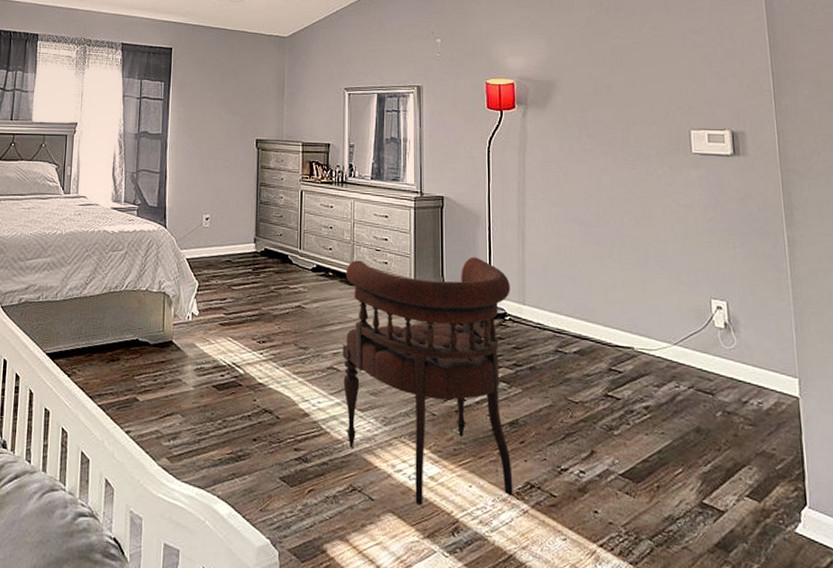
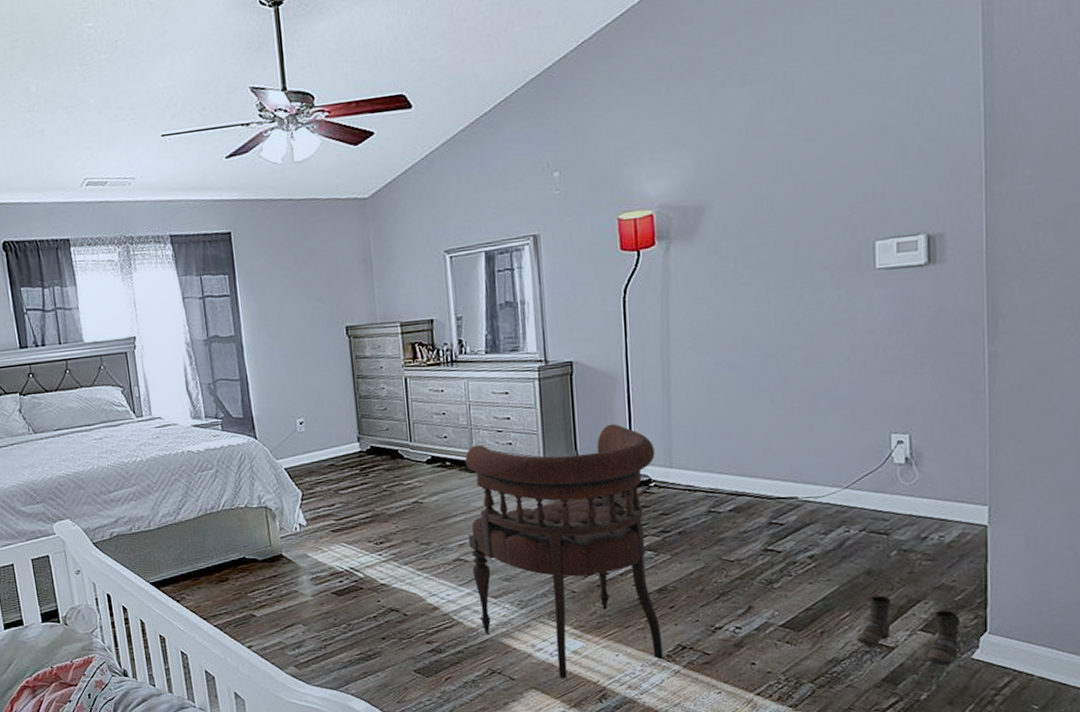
boots: none [690,455,783,537] -> present [857,595,961,665]

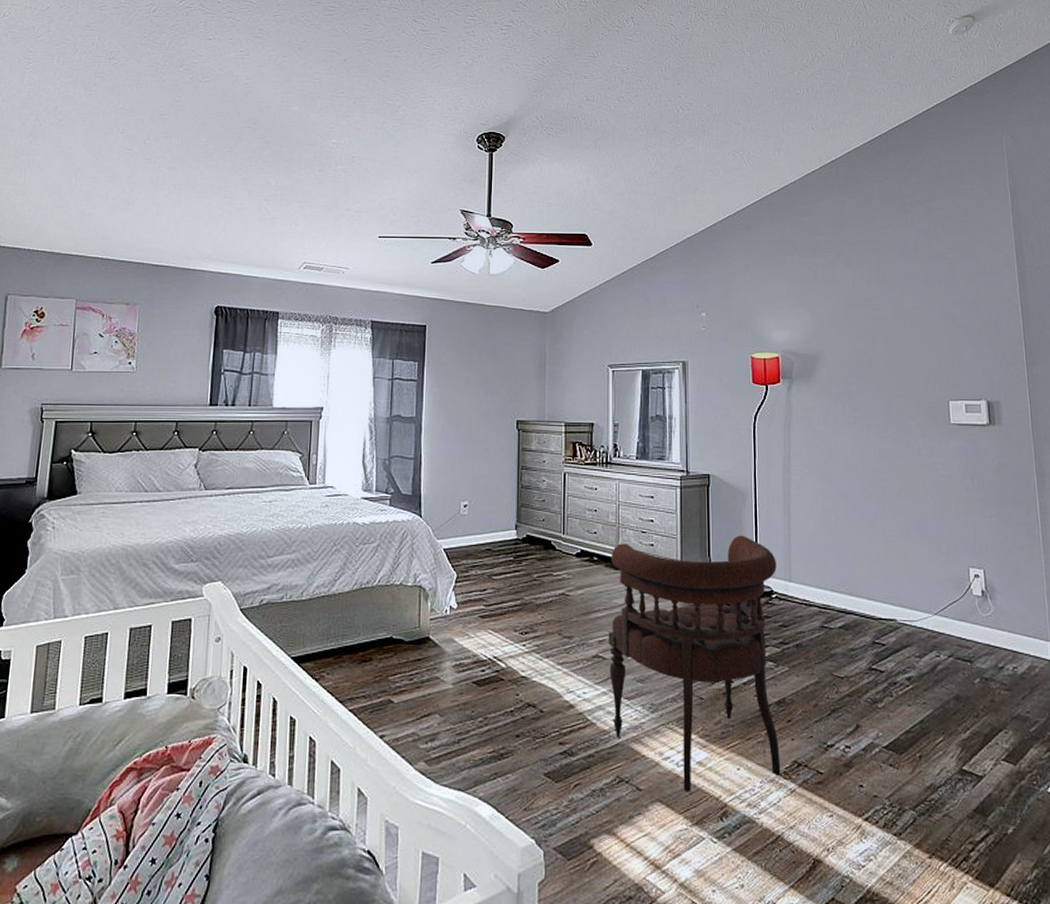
boots: present [857,595,961,665] -> none [950,722,1037,798]

